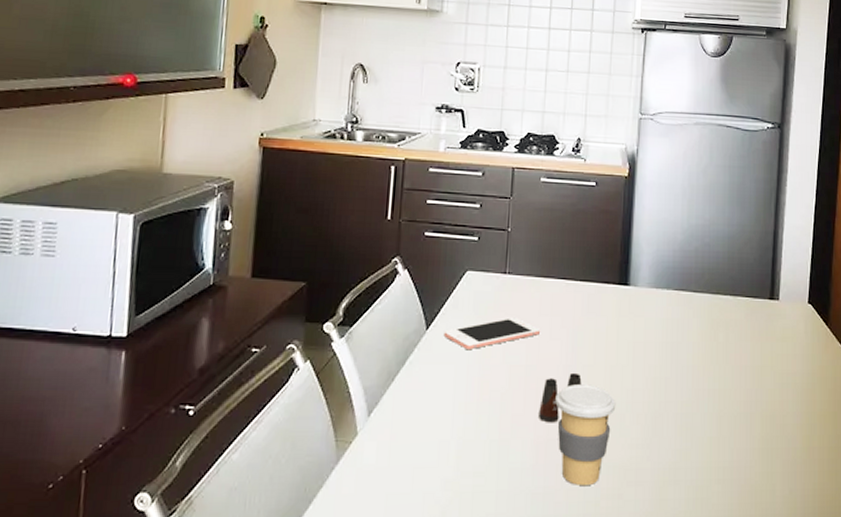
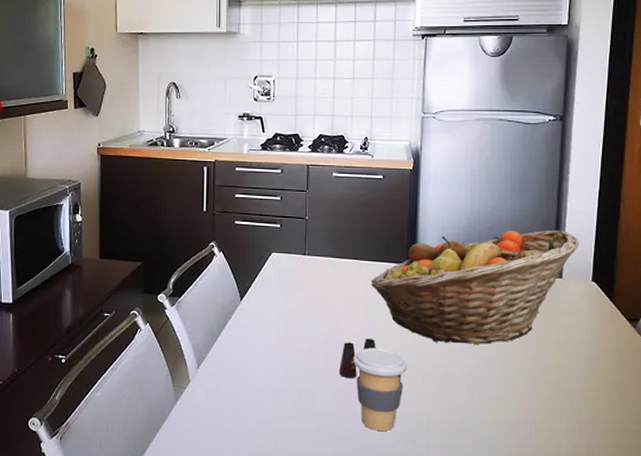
cell phone: present [443,317,540,351] -> none [255,291,337,318]
fruit basket: none [579,246,796,377] -> present [371,230,580,344]

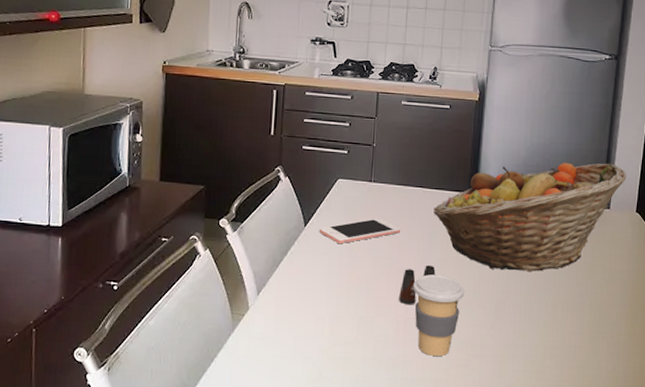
cell phone: none [255,291,337,318] -> present [319,218,400,244]

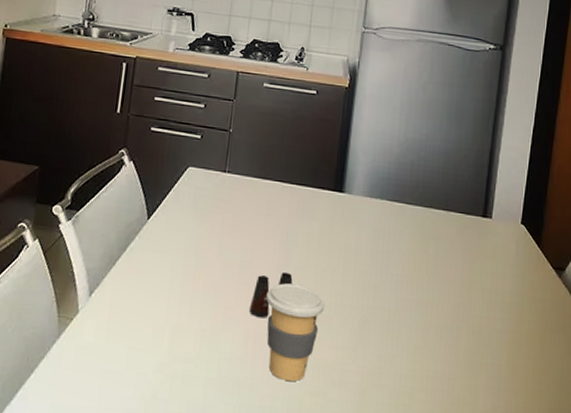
cell phone: present [319,218,400,244] -> none [163,214,255,243]
fruit basket: present [434,162,627,271] -> none [293,162,511,287]

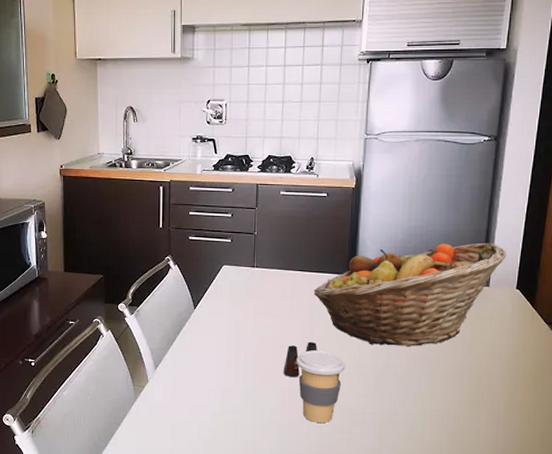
fruit basket: none [293,162,511,287] -> present [314,242,507,346]

